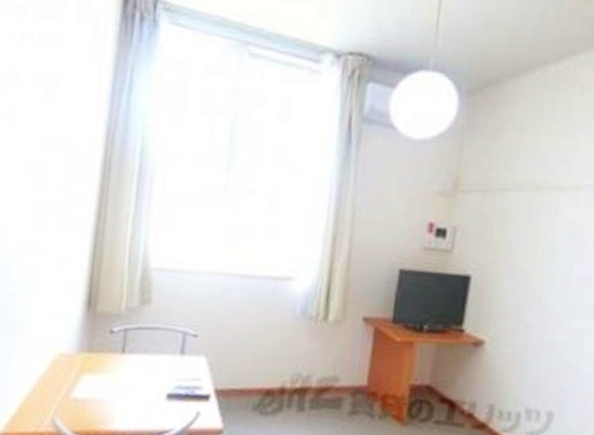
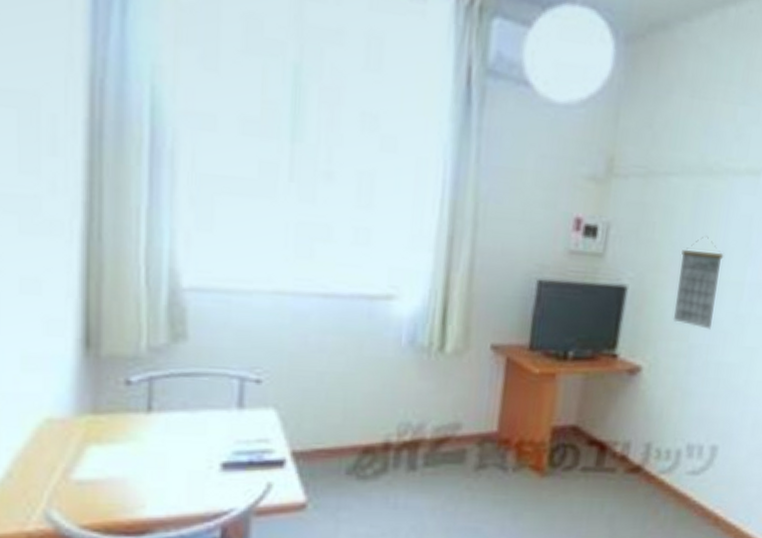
calendar: none [510,238,553,313] -> present [673,236,724,330]

